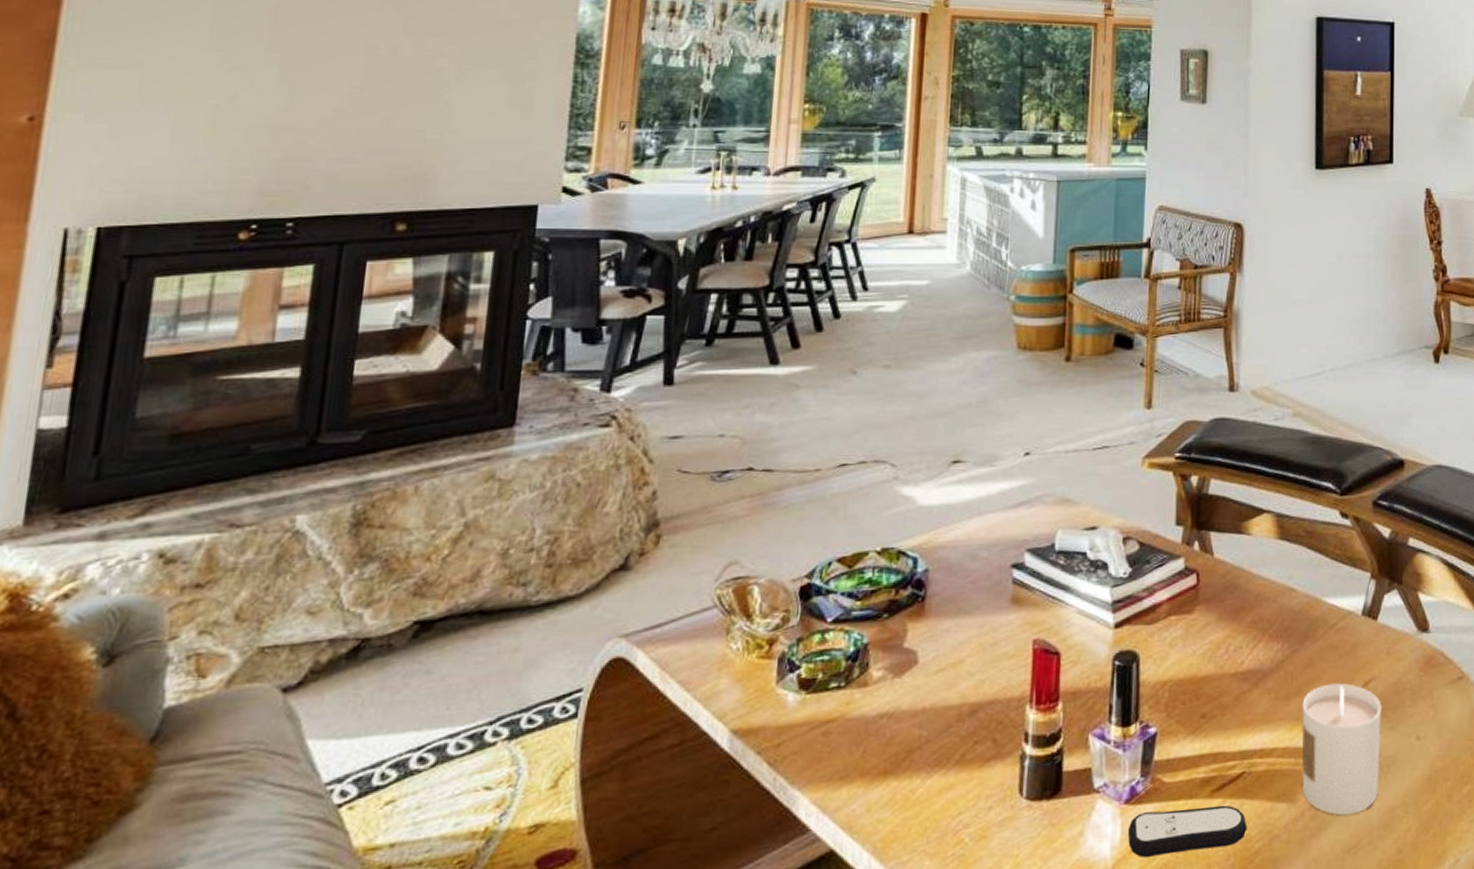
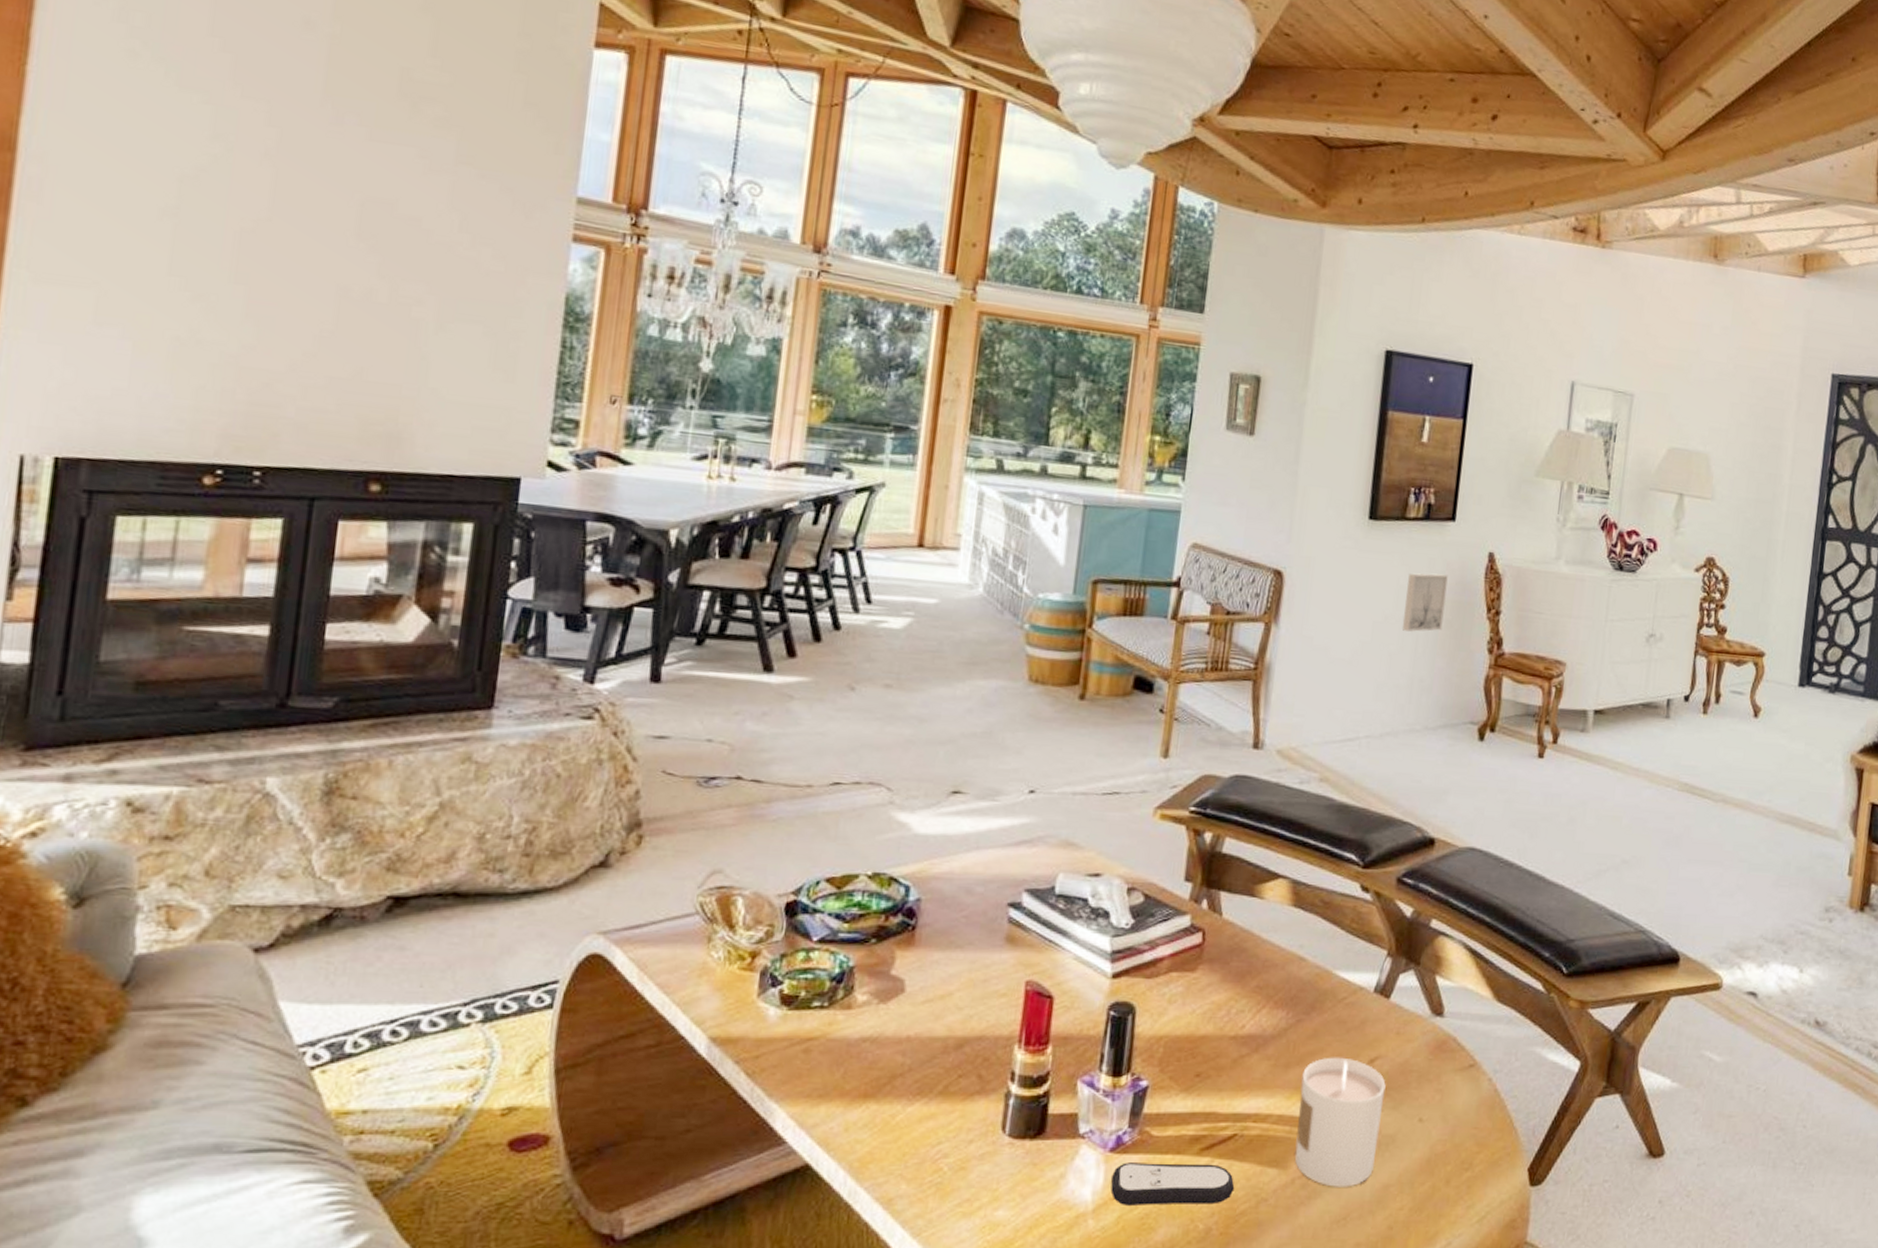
wall art: none [1354,213,1391,268] -> present [1401,573,1448,632]

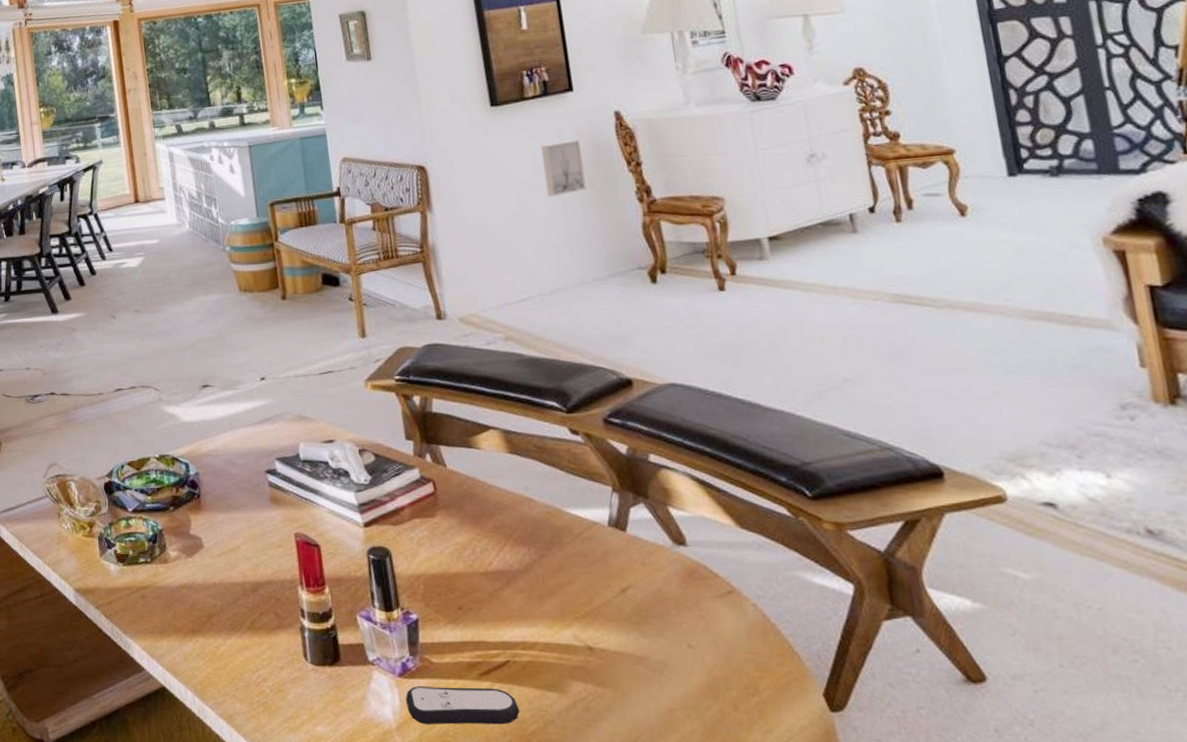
candle: present [1294,1057,1386,1187] -> none [557,588,654,711]

